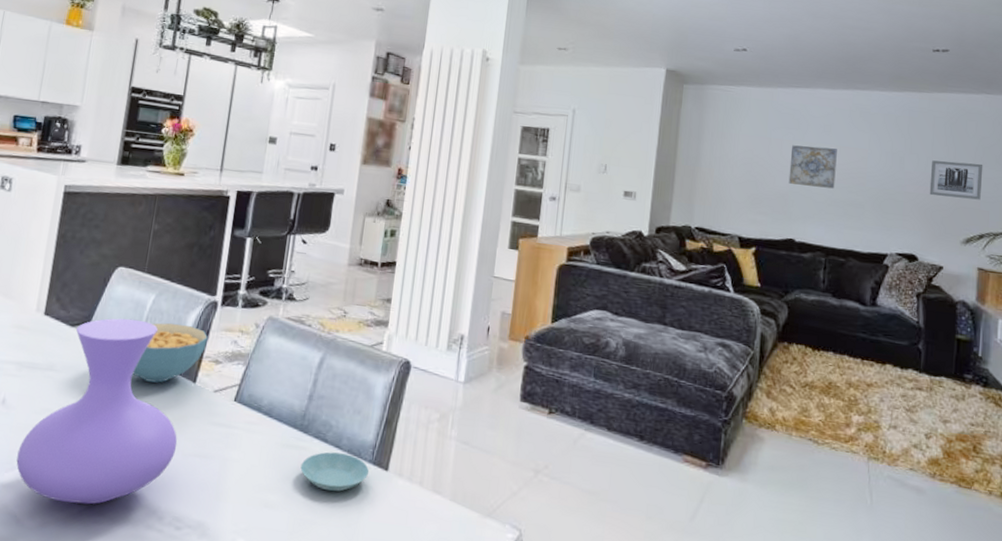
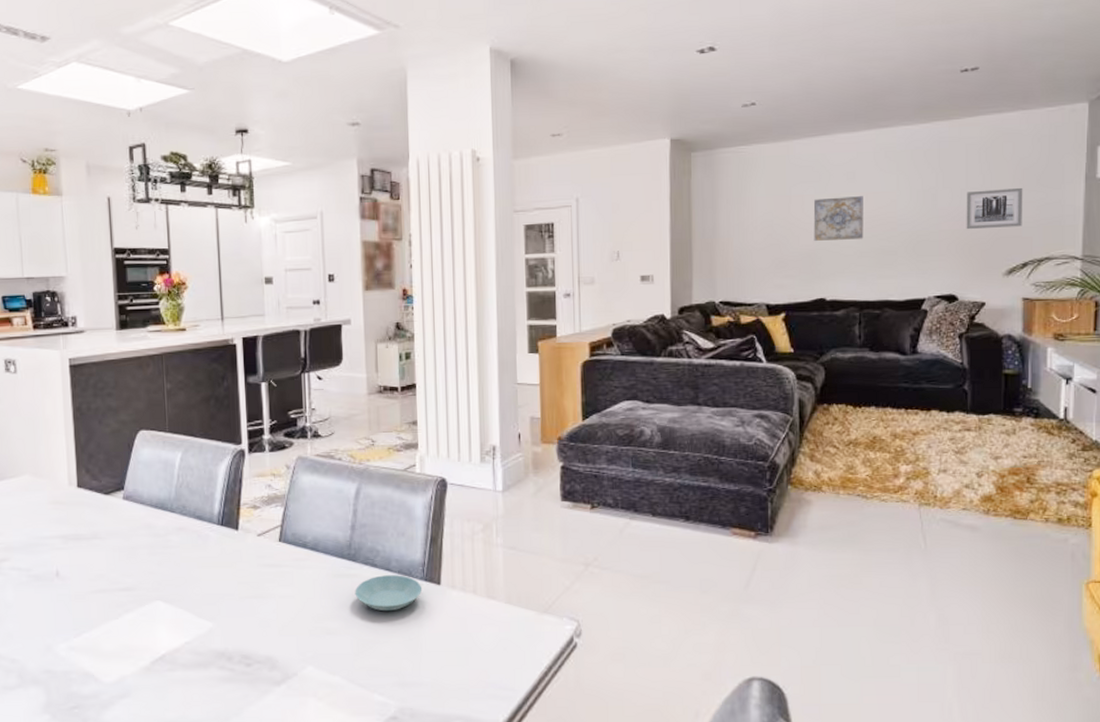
vase: present [16,318,178,505] -> none [81,478,232,657]
cereal bowl: present [133,322,208,383] -> none [175,476,242,536]

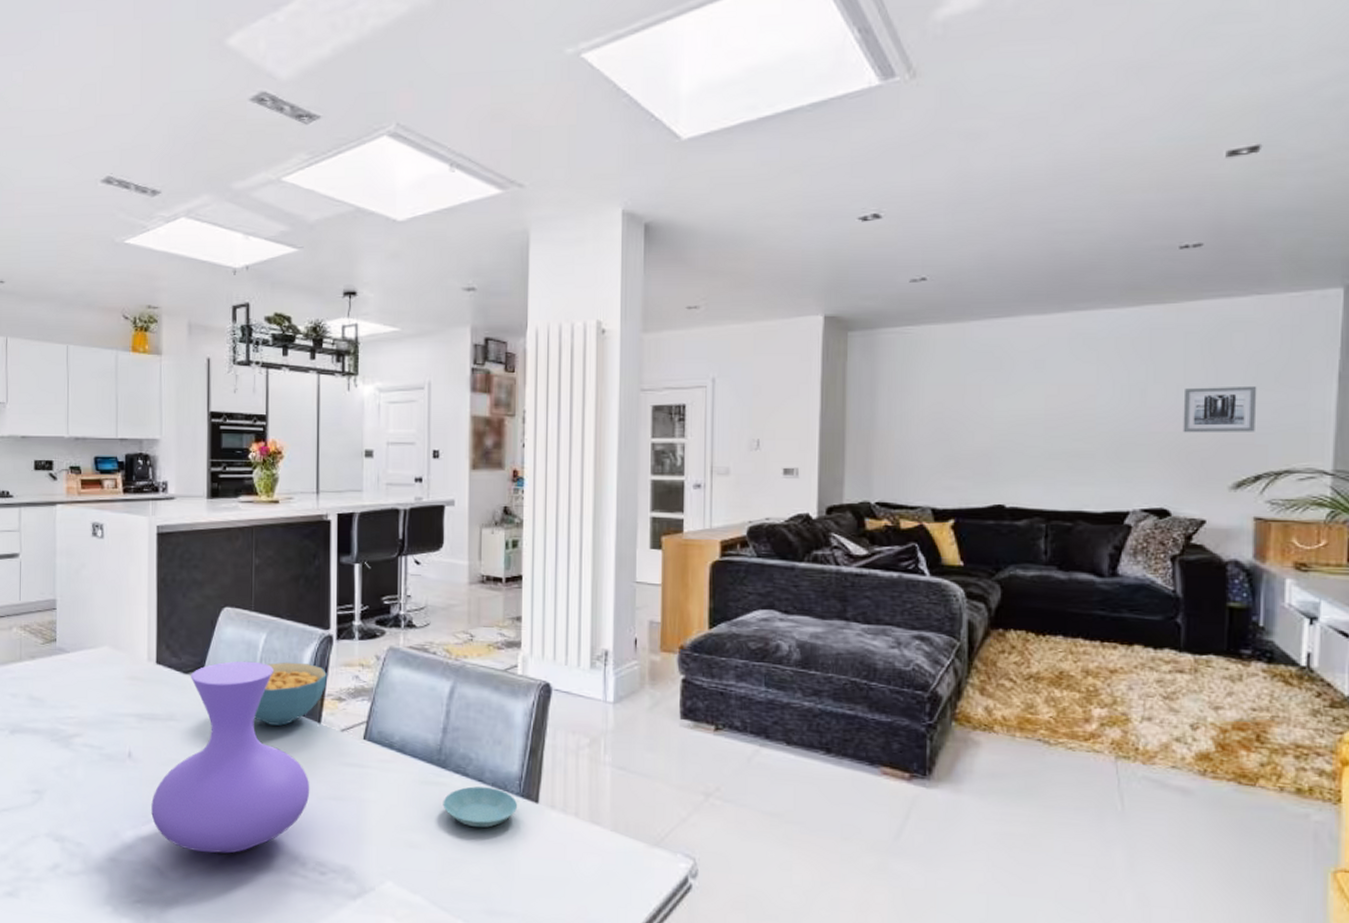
vase: none [81,478,232,657] -> present [151,661,310,854]
cereal bowl: none [175,476,242,536] -> present [254,662,327,726]
wall art: present [813,196,864,241] -> none [992,388,1054,438]

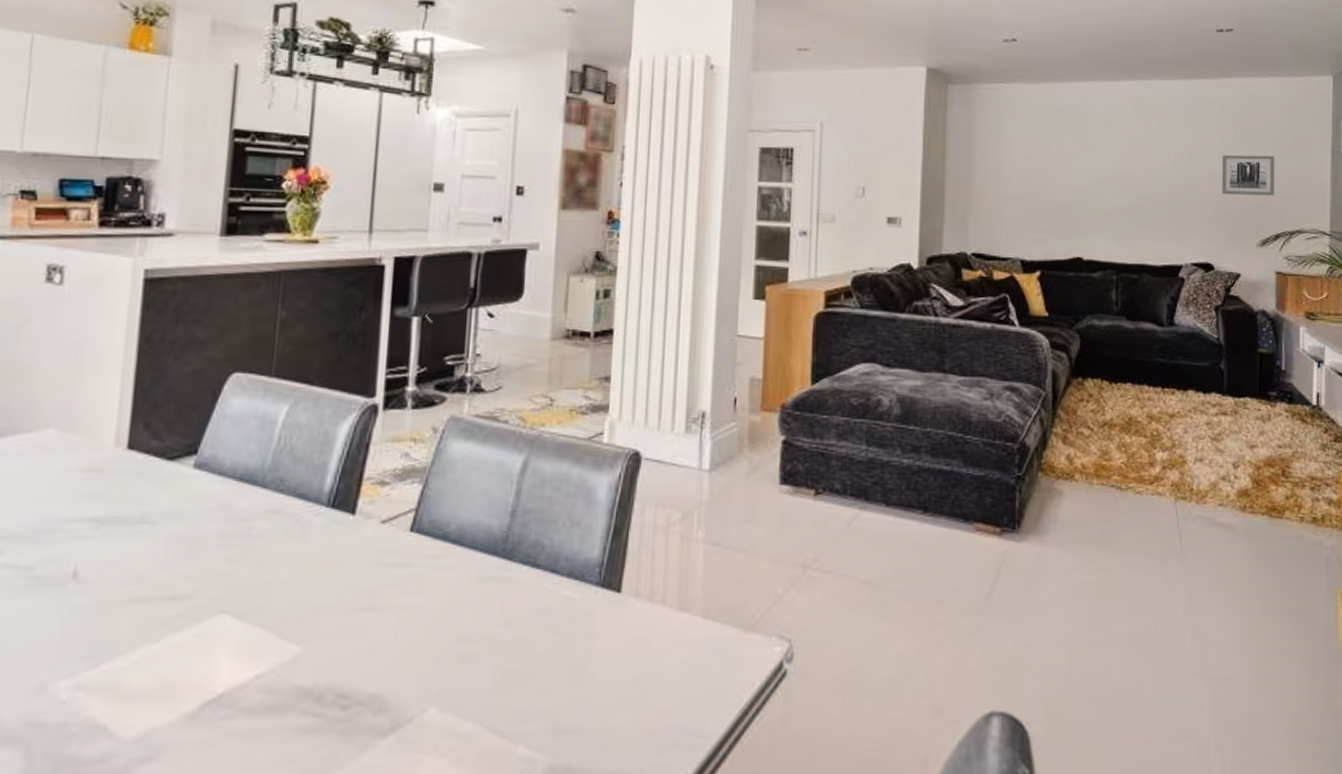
vase: present [151,661,310,854] -> none [101,440,335,699]
cereal bowl: present [254,662,327,726] -> none [264,439,367,521]
saucer: present [443,786,518,828] -> none [506,579,597,629]

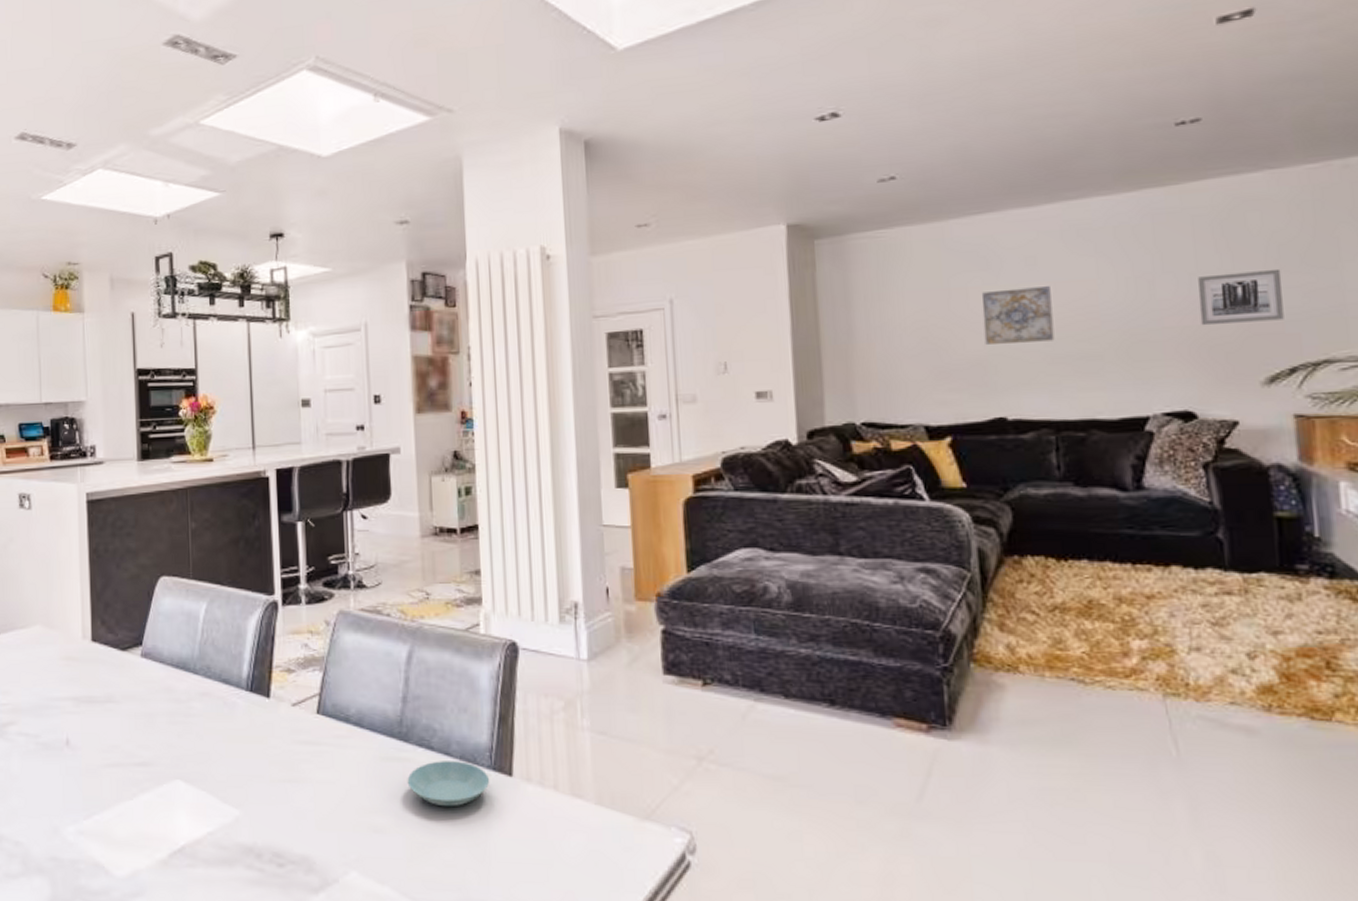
saucer: none [506,579,597,629] -> present [407,761,490,807]
wall art: none [1072,148,1122,196] -> present [982,286,1055,344]

